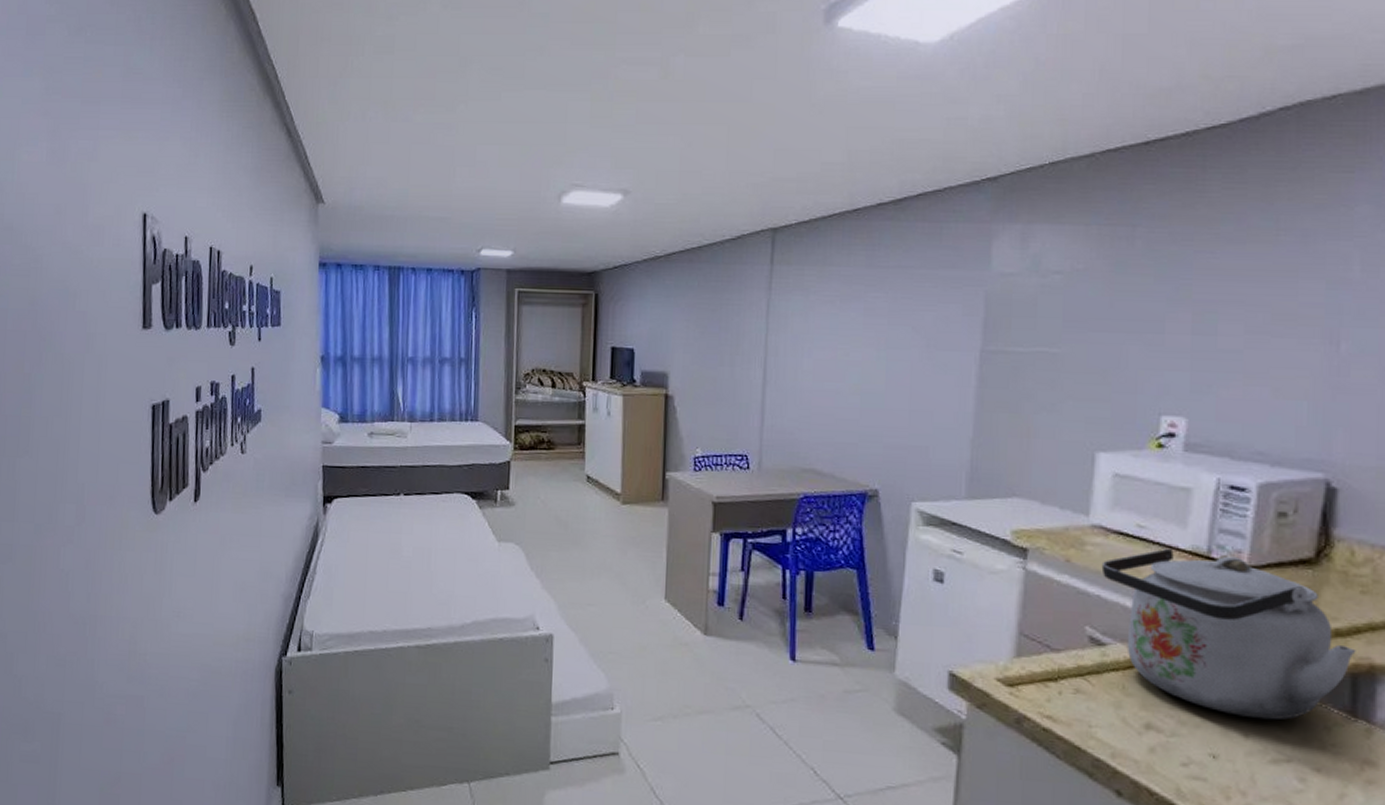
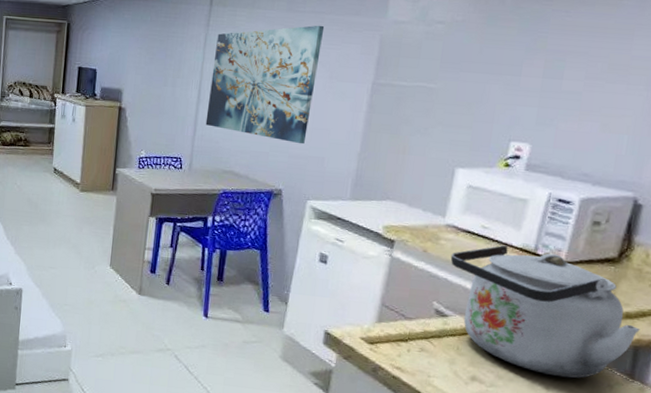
wall art: none [775,282,915,431] -> present [205,25,325,145]

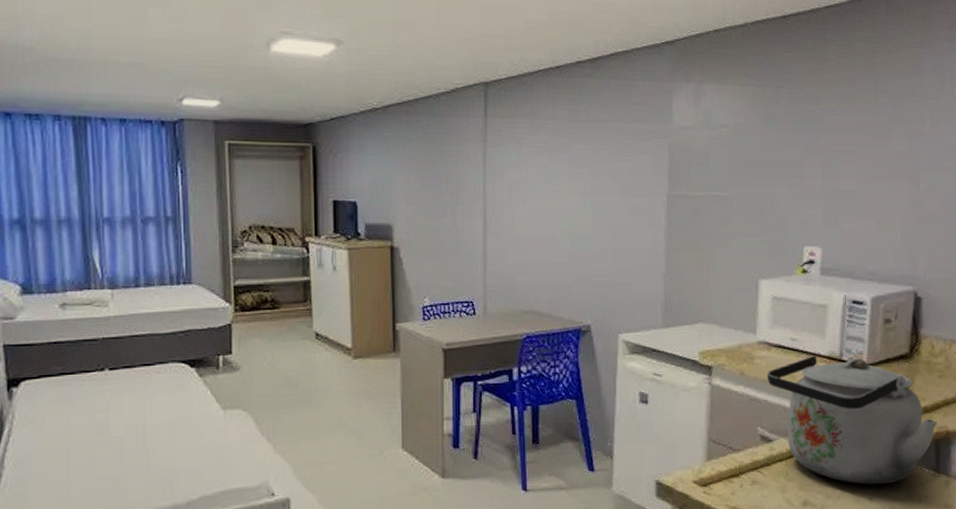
wall art: present [205,25,325,145] -> none [496,134,612,271]

